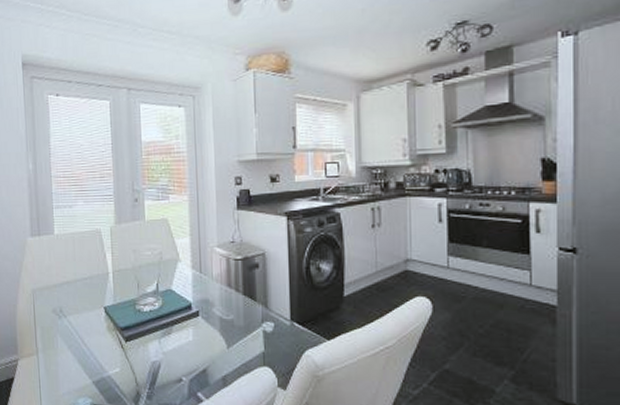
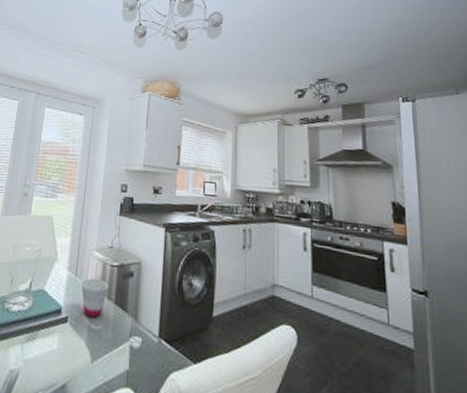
cup: none [207,274,235,310] -> present [81,278,109,318]

